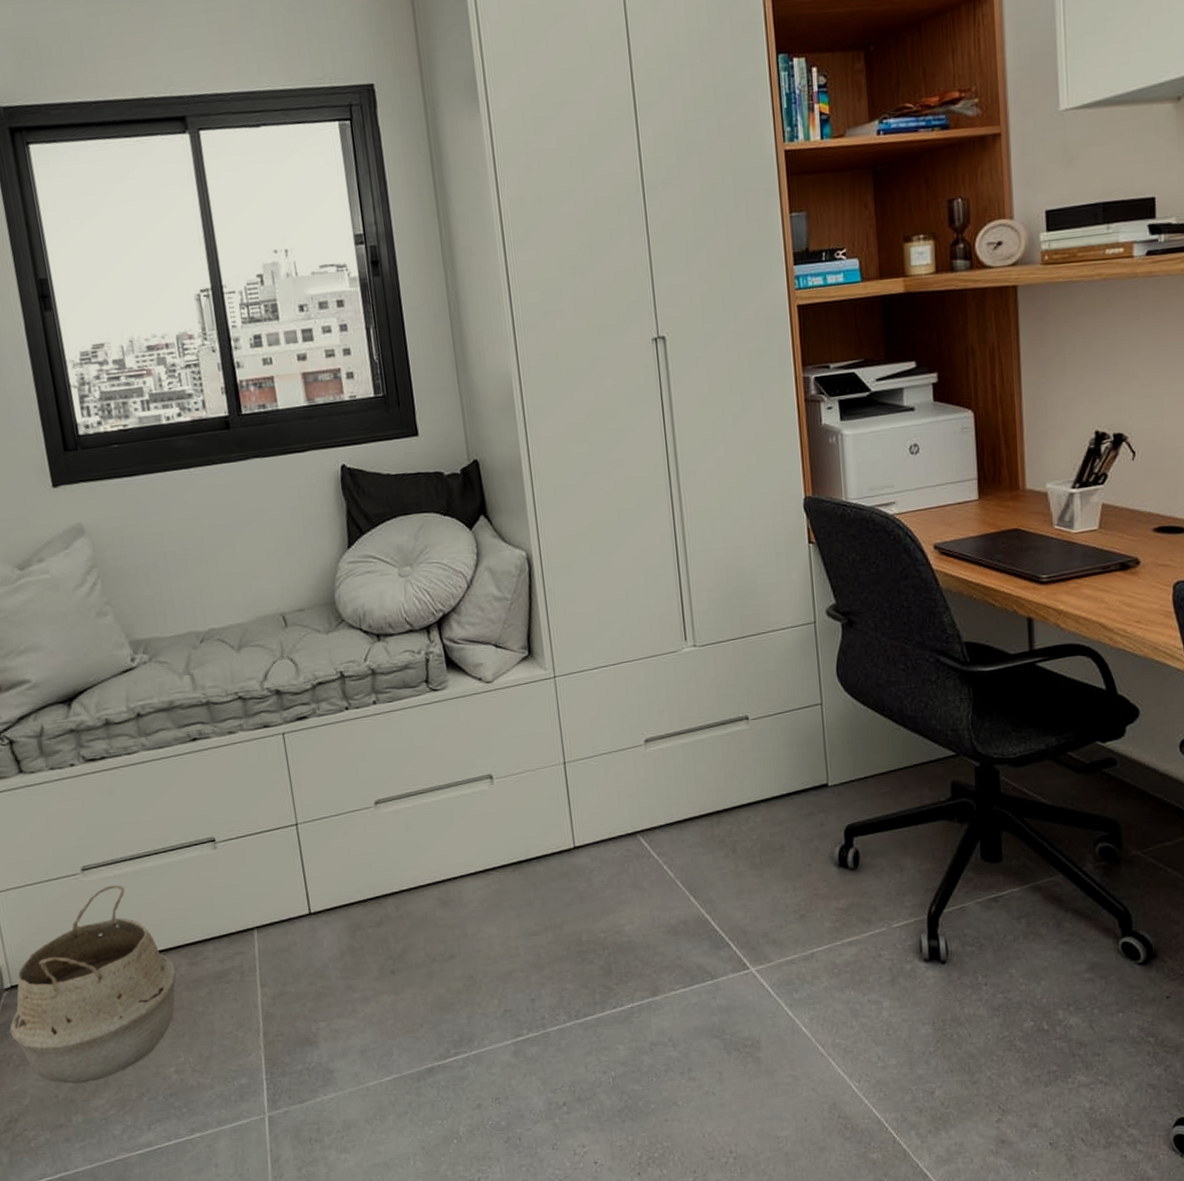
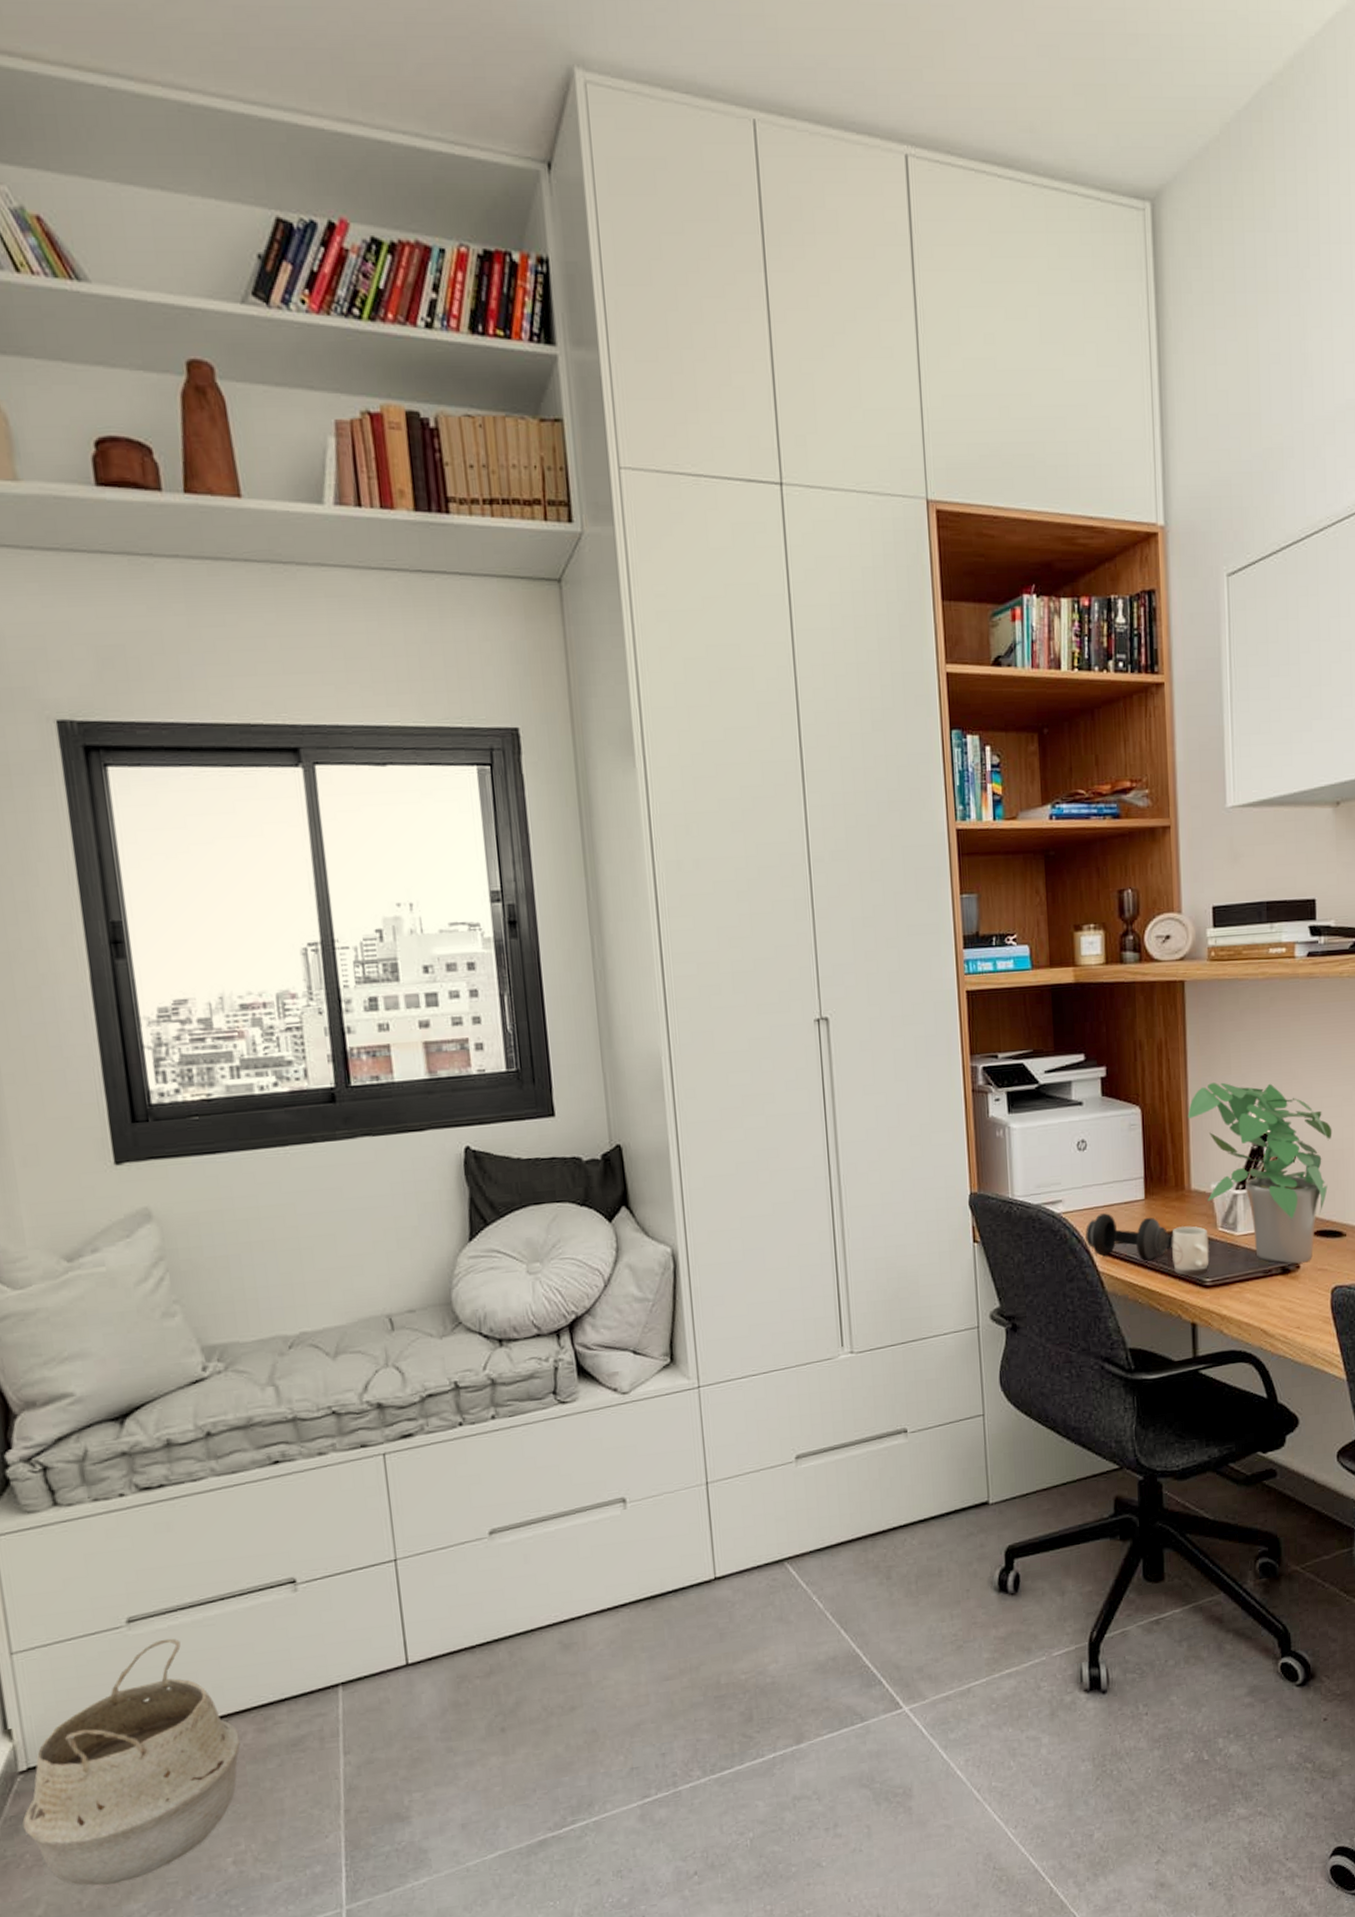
headphones: none [919,513,1008,559] -> present [1085,1213,1173,1261]
mug: none [1006,524,1045,573] -> present [1172,1226,1209,1277]
potted plant: none [1021,383,1174,561] -> present [1187,1082,1332,1265]

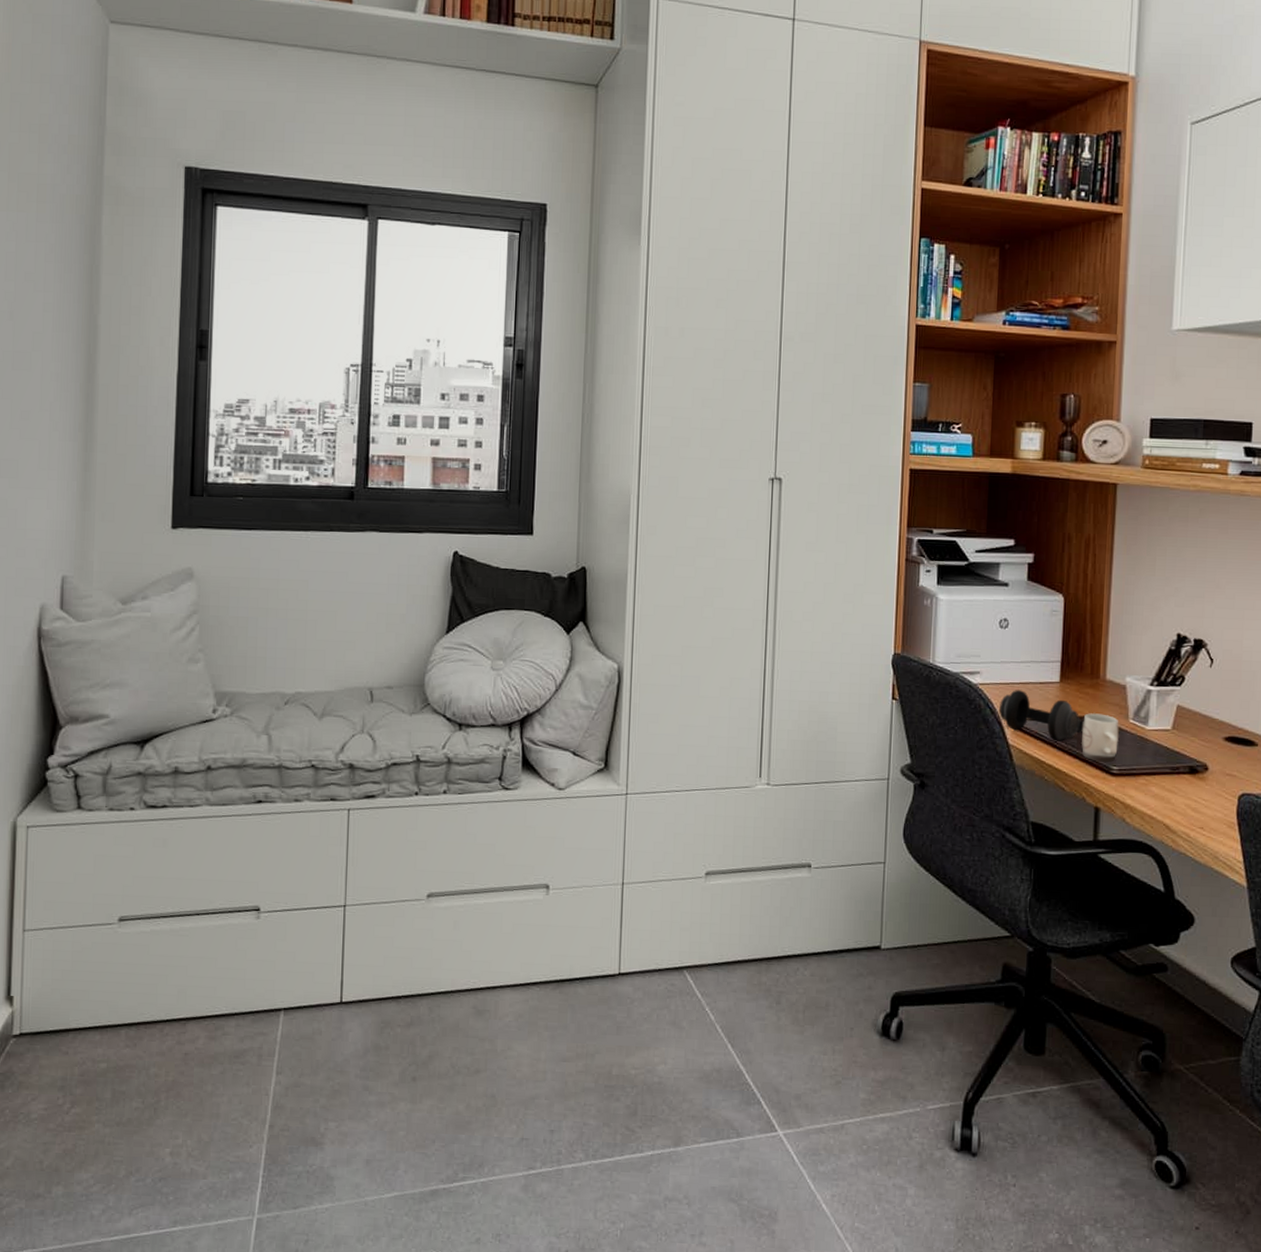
woven basket: present [22,1638,240,1886] -> none [8,941,193,1152]
potted plant: present [1187,1082,1332,1265] -> none [1108,582,1252,766]

